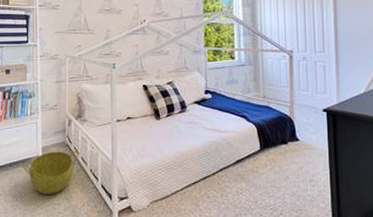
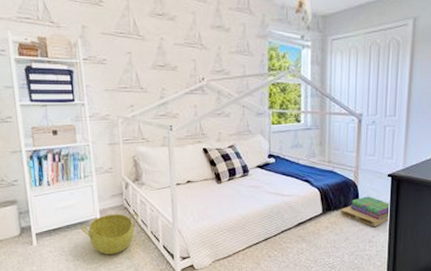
cardboard box: none [278,142,330,165] -> present [340,206,390,228]
stack of books: none [287,132,328,158] -> present [350,196,390,221]

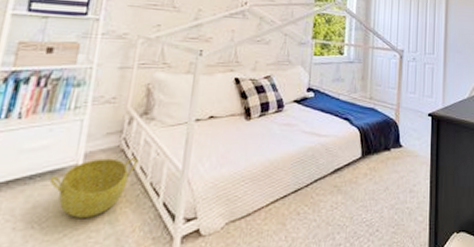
cardboard box: present [340,206,390,228] -> none [380,148,431,174]
stack of books: present [350,196,390,221] -> none [390,137,431,166]

